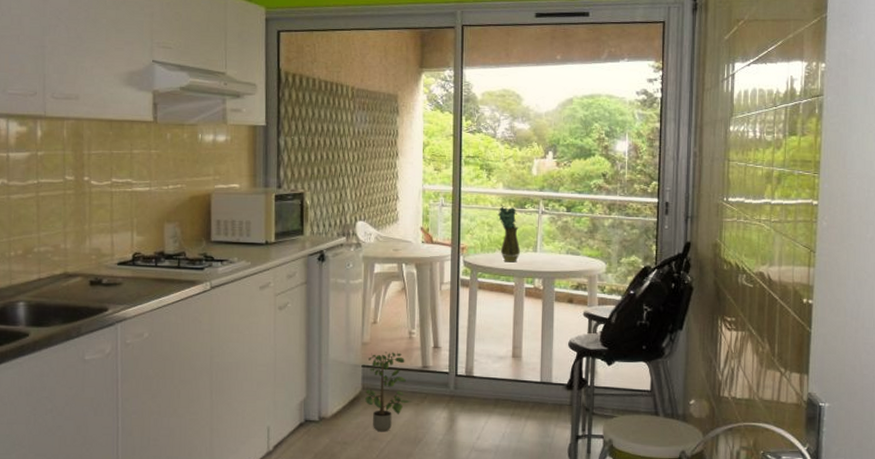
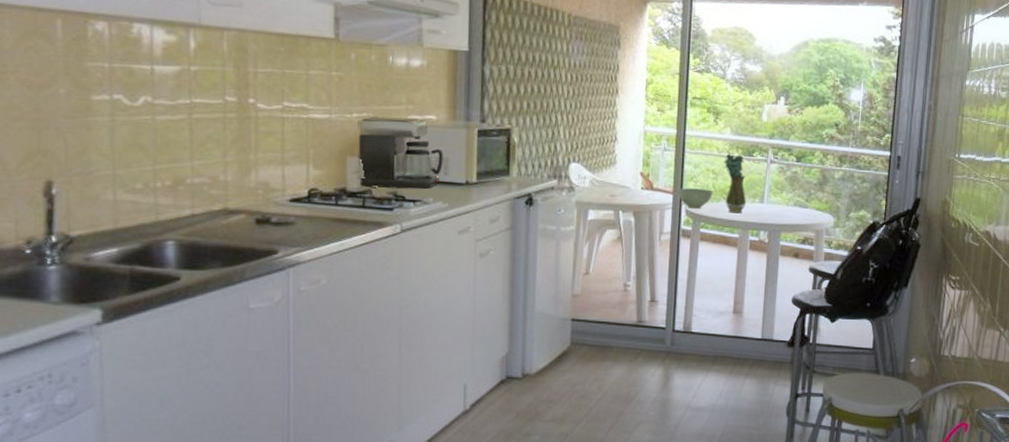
coffee maker: none [174,187,246,250] -> present [358,116,444,189]
potted plant: present [365,352,412,432] -> none [574,305,625,390]
bowl: none [455,240,489,261] -> present [677,188,713,210]

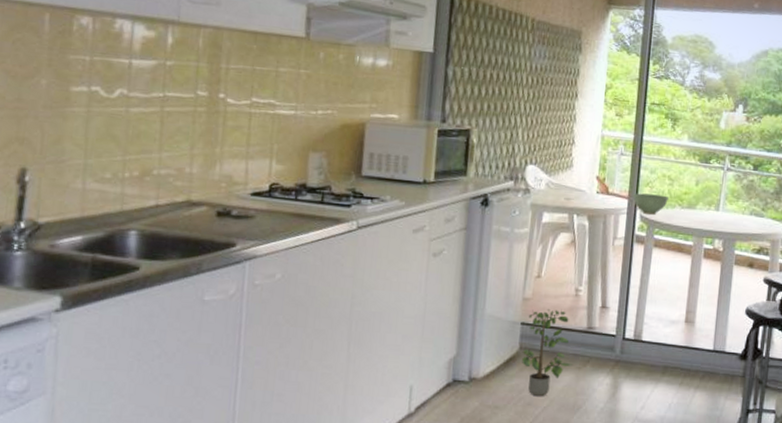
coffee maker: present [358,116,444,189] -> none [319,113,403,187]
potted plant: none [574,305,625,390] -> present [522,309,574,397]
vase: present [723,150,746,214] -> none [680,157,702,221]

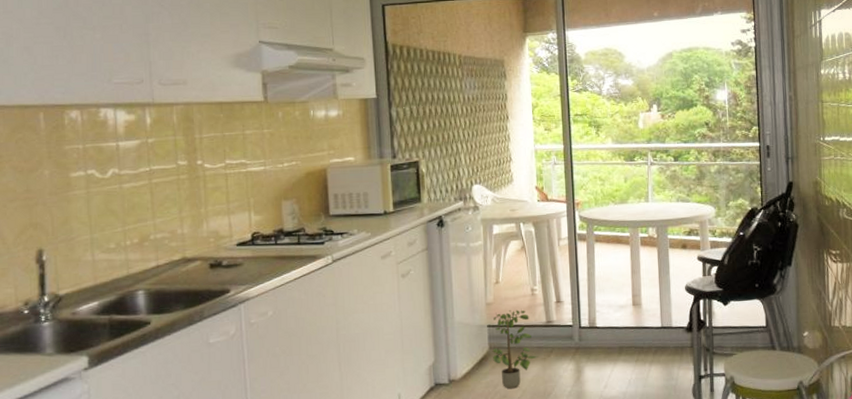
bowl: present [632,193,668,216] -> none [569,195,602,215]

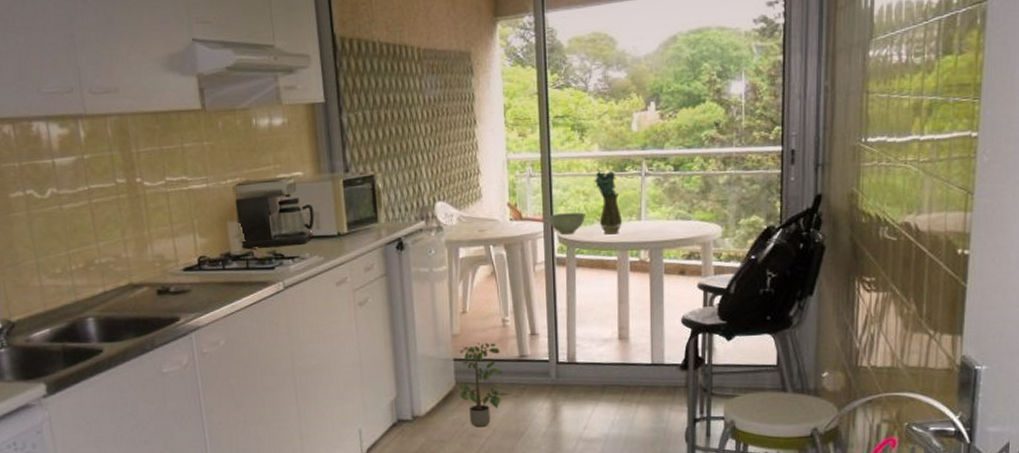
coffee maker: none [290,161,363,226] -> present [234,177,315,249]
bowl: none [569,195,602,215] -> present [547,212,586,236]
vase: none [608,158,633,214] -> present [594,168,622,235]

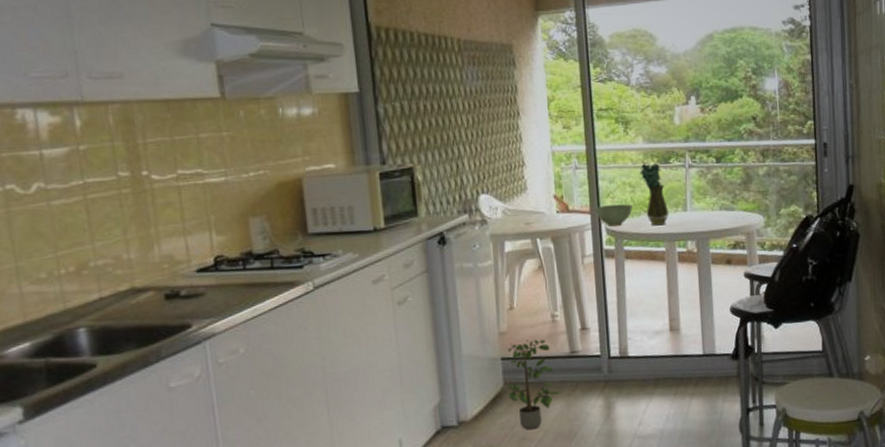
coffee maker: present [234,177,315,249] -> none [257,169,348,247]

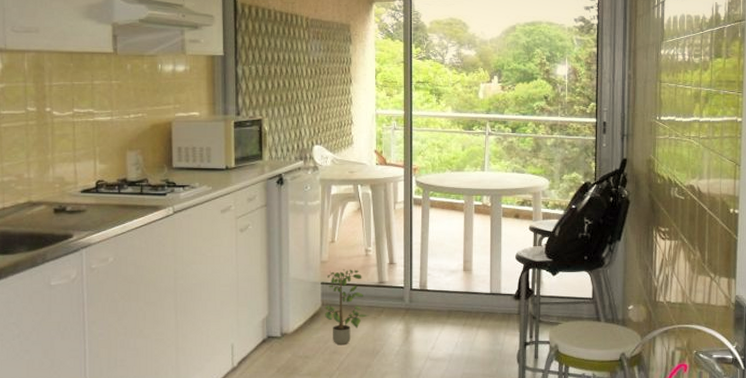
bowl: present [594,204,633,228] -> none [407,162,439,180]
vase: present [639,160,668,226] -> none [447,126,469,181]

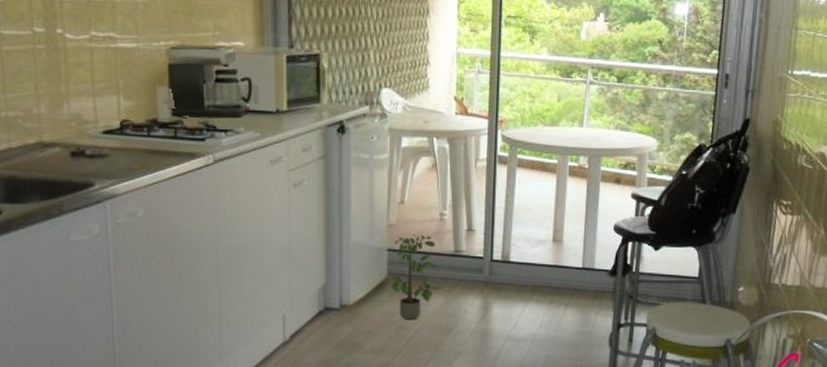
coffee maker: none [135,116,206,176] -> present [167,44,253,118]

